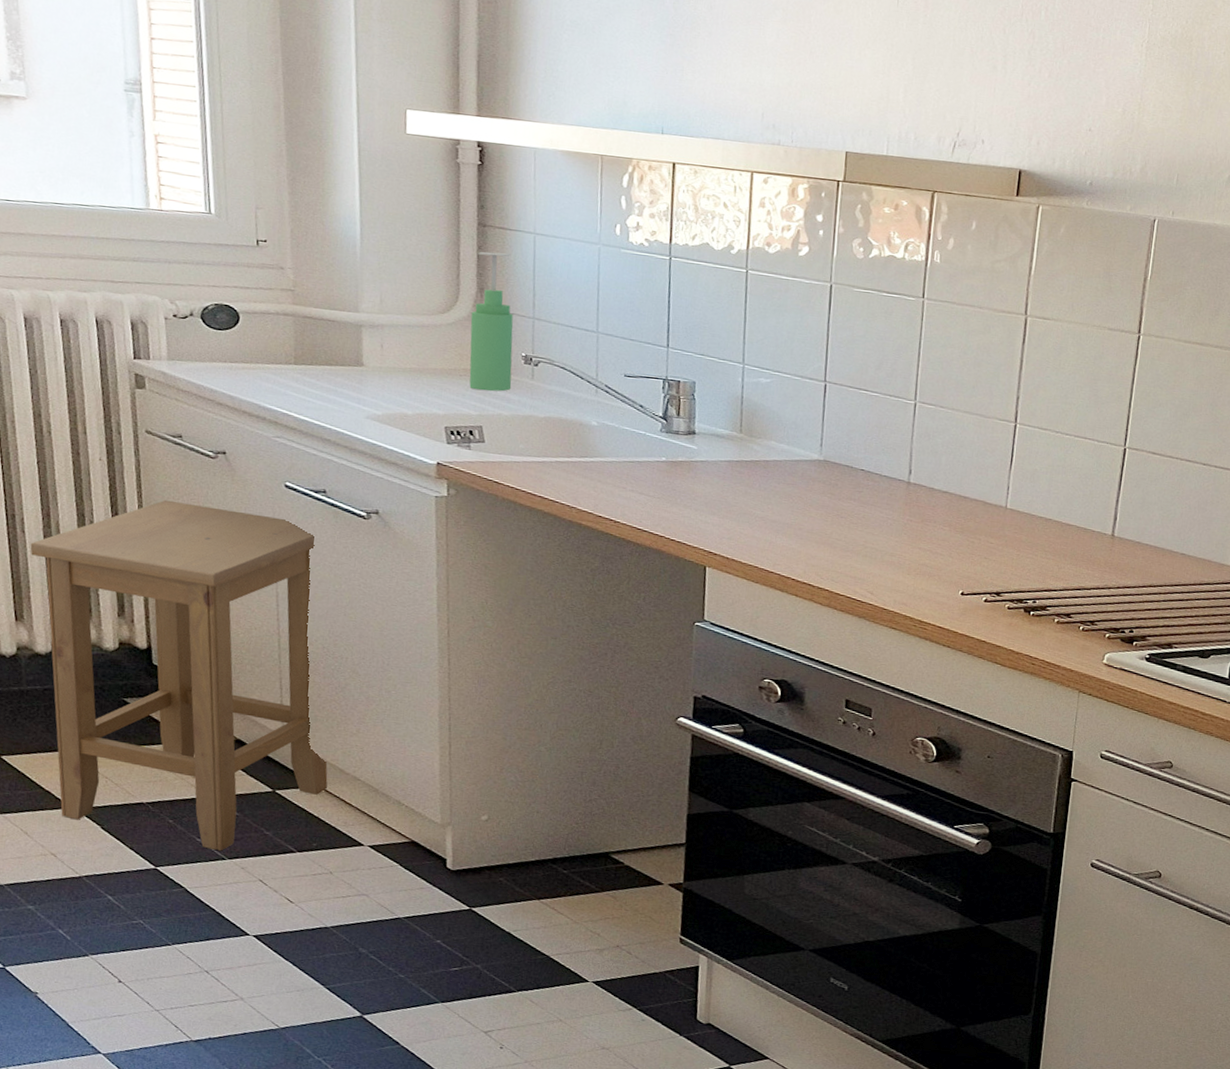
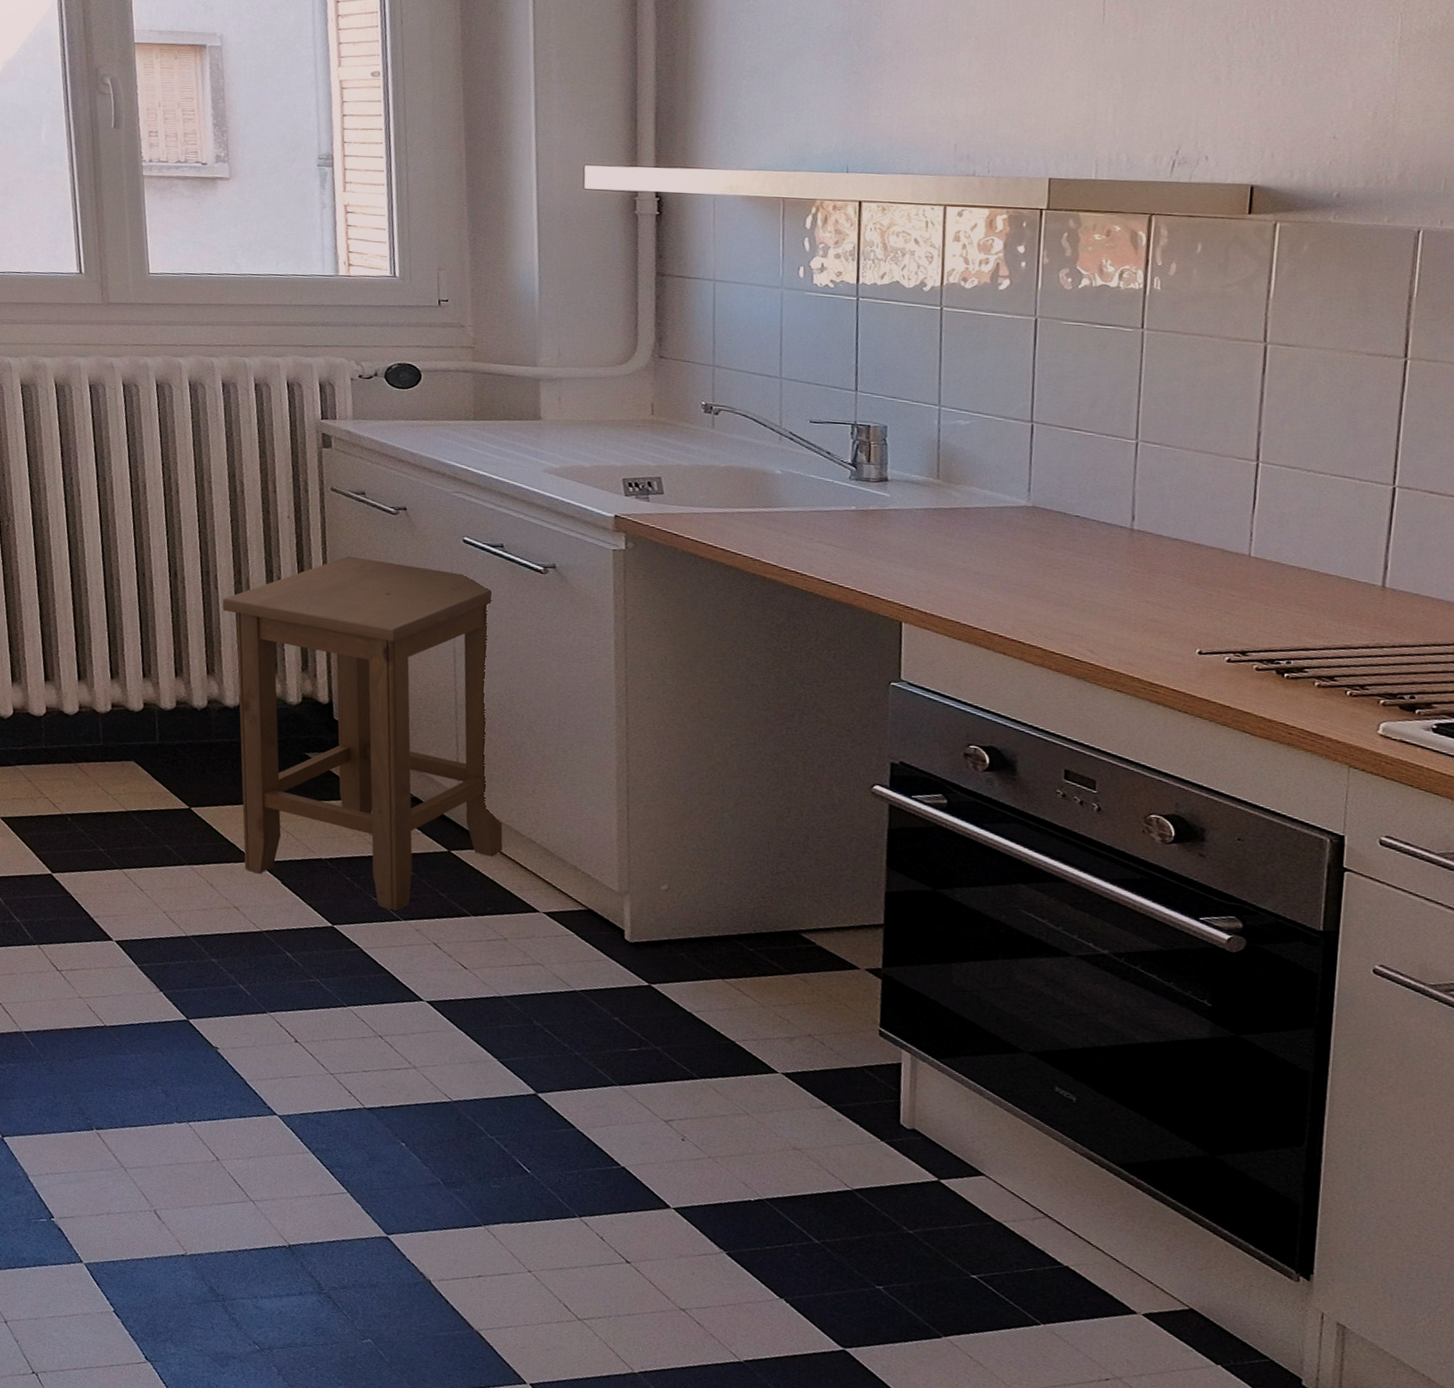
soap dispenser: present [469,251,513,392] -> none [647,301,693,442]

